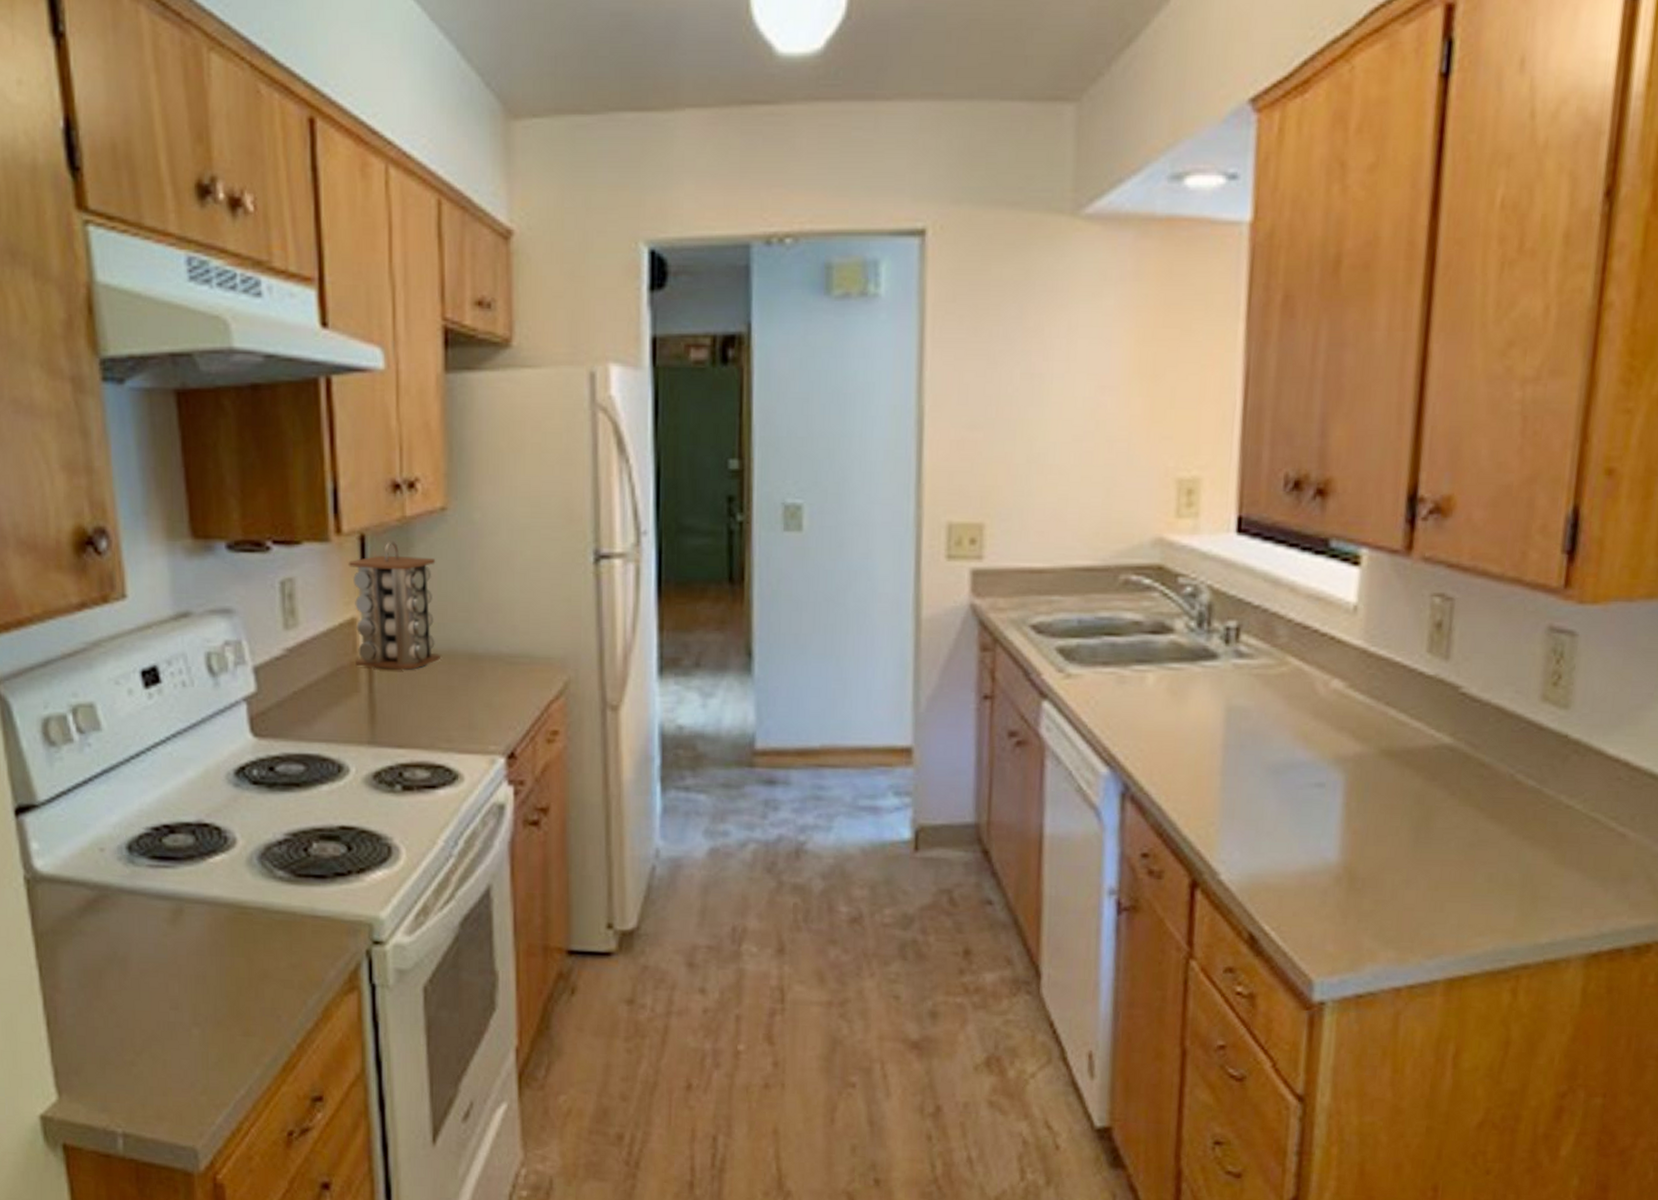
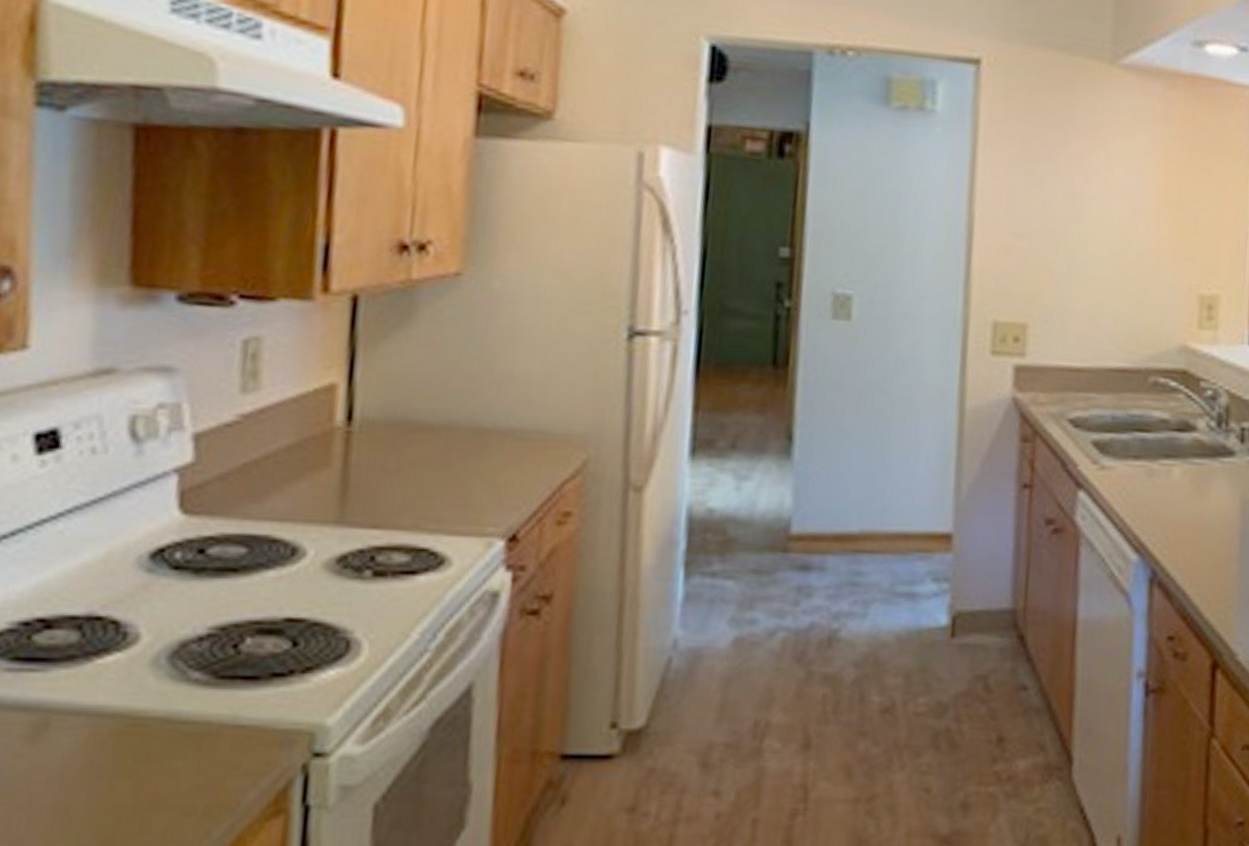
spice rack: present [348,540,440,671] -> none [329,303,443,444]

